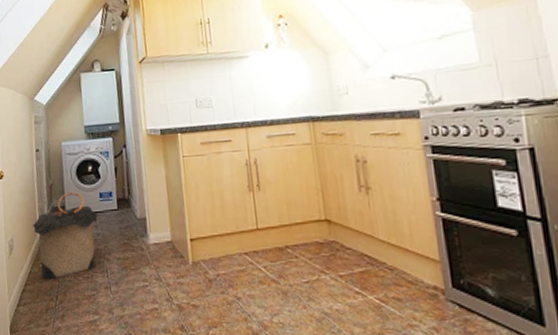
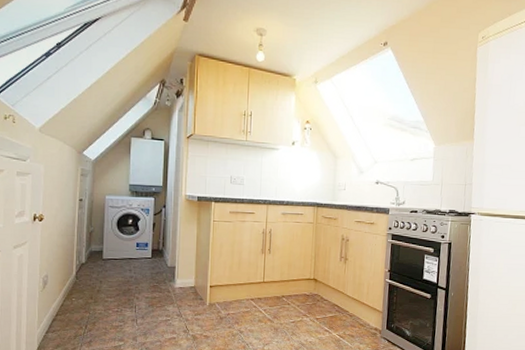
laundry hamper: present [32,191,99,280] -> none [68,239,134,312]

